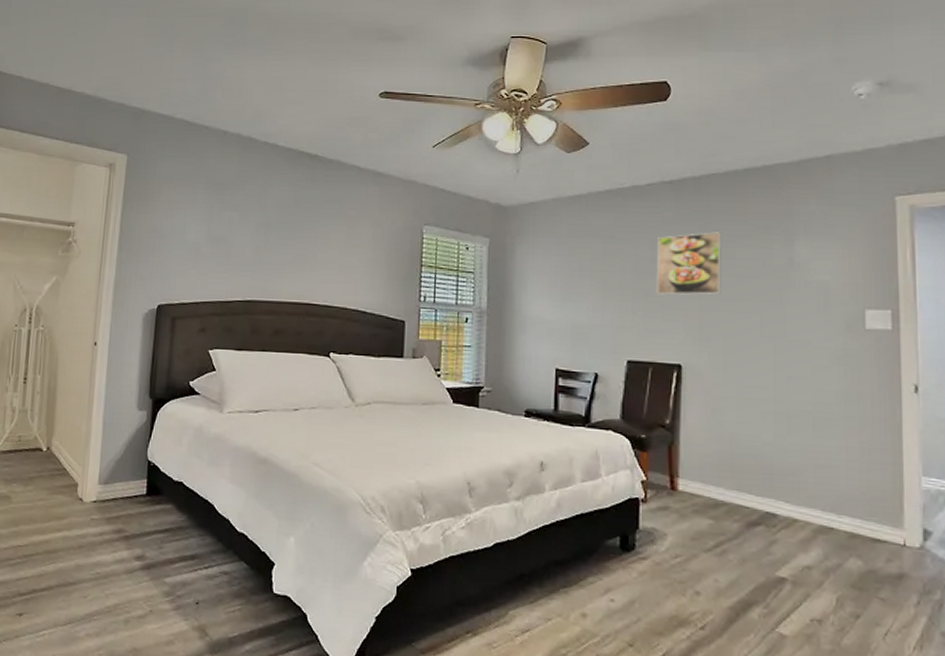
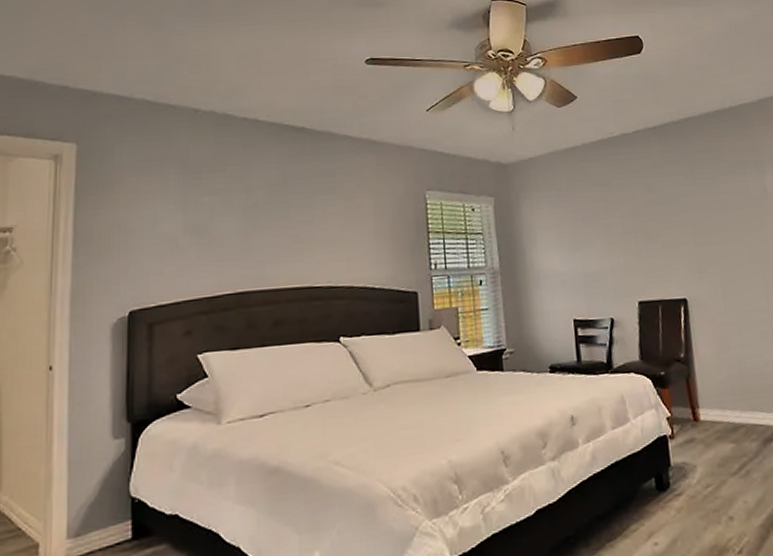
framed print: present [656,232,722,295] -> none [650,170,712,235]

